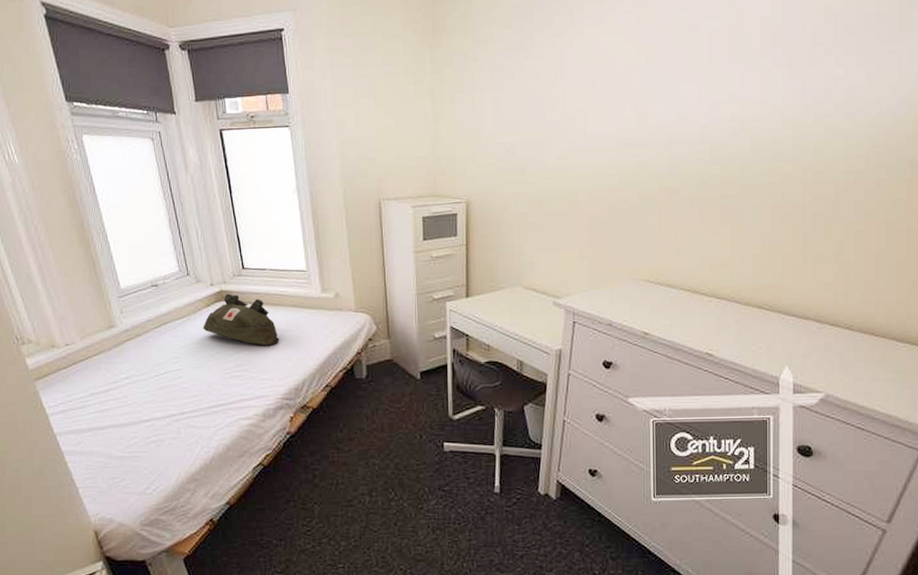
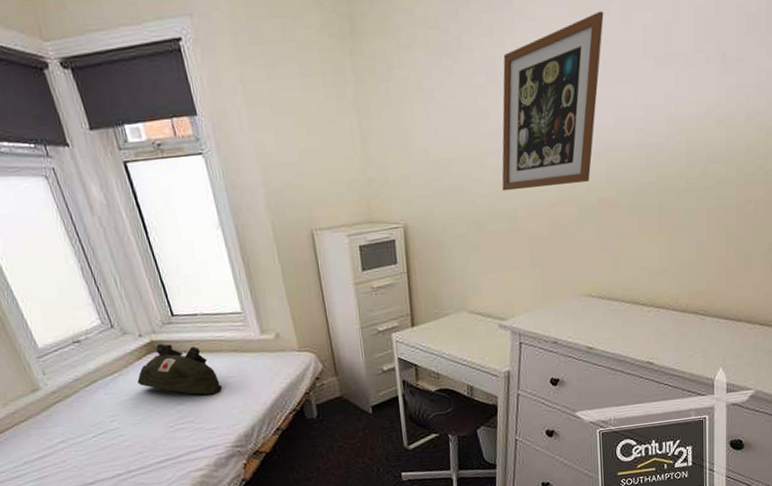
wall art: none [564,18,671,175] -> present [502,11,604,191]

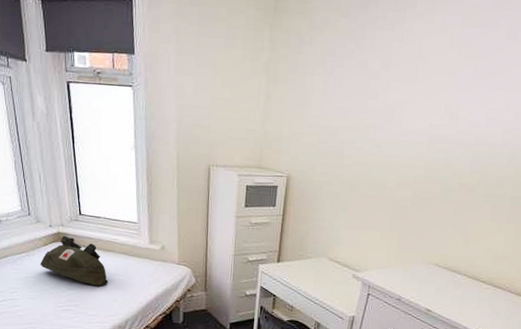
wall art: present [502,11,604,191] -> none [377,25,494,167]

